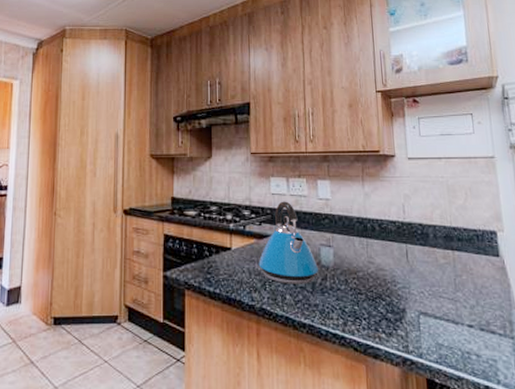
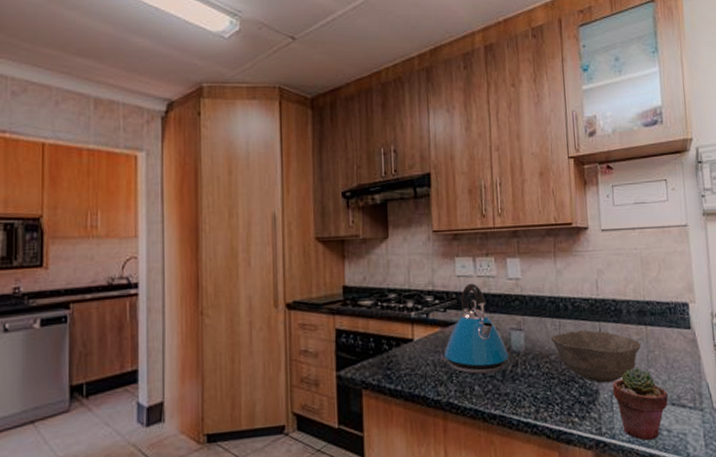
bowl: none [358,251,449,303] -> present [550,330,642,384]
potted succulent: none [420,291,477,363] -> present [613,368,668,441]

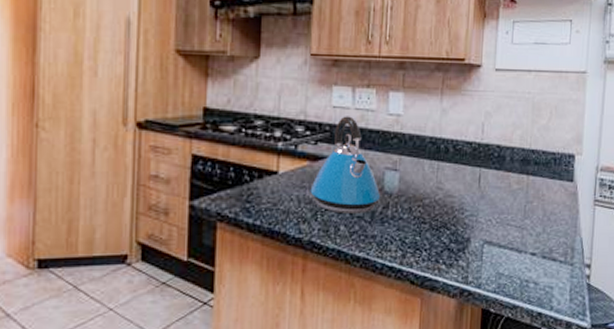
bowl: present [550,330,642,384] -> none [426,175,521,232]
potted succulent: present [613,368,668,441] -> none [485,218,540,292]

